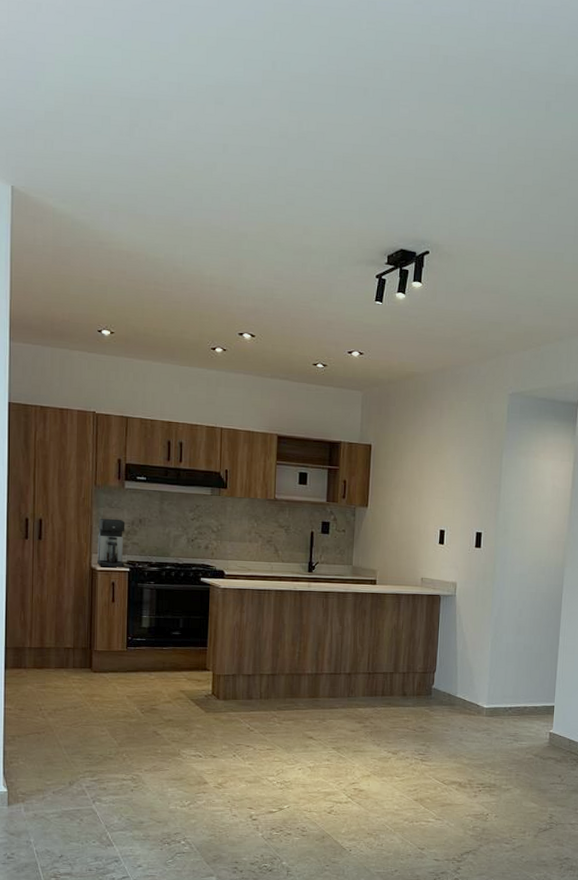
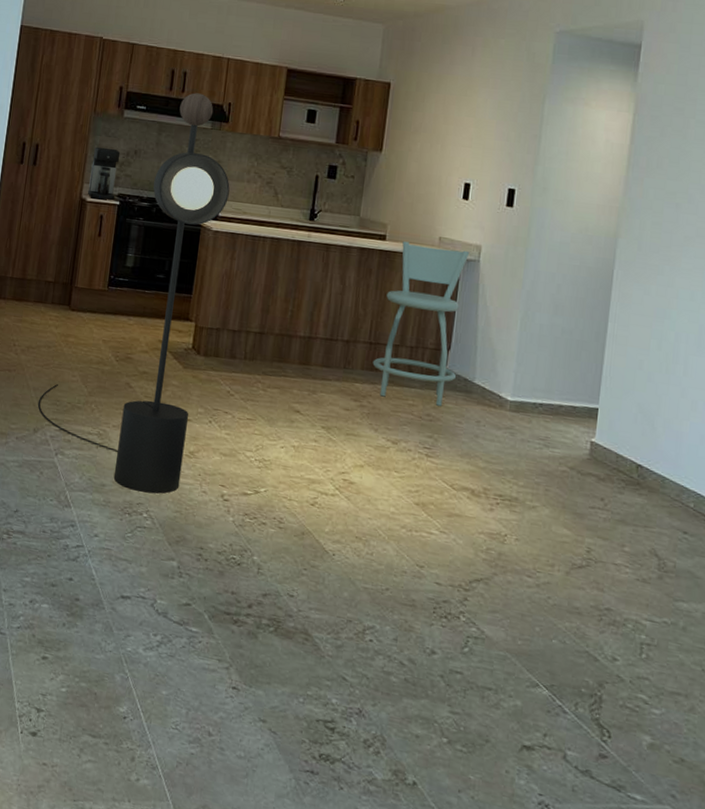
floor lamp: none [70,462,233,823] -> present [37,92,230,494]
bar stool: none [372,584,448,719] -> present [372,241,470,406]

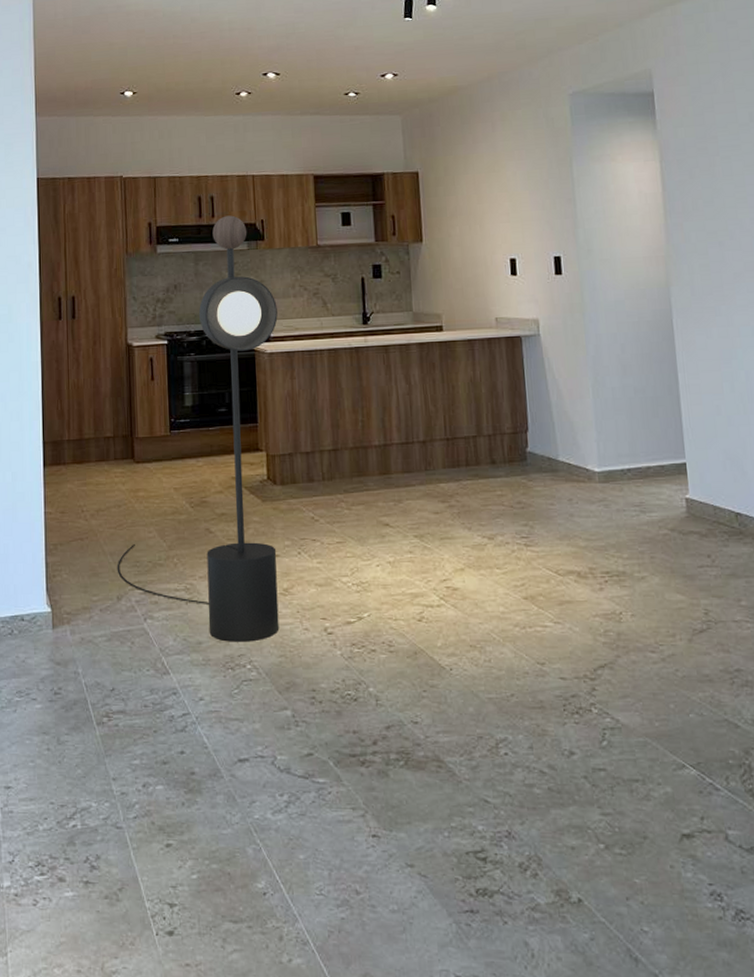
coffee maker: present [87,146,121,201] -> none [132,287,162,342]
bar stool: present [372,241,470,406] -> none [453,326,539,493]

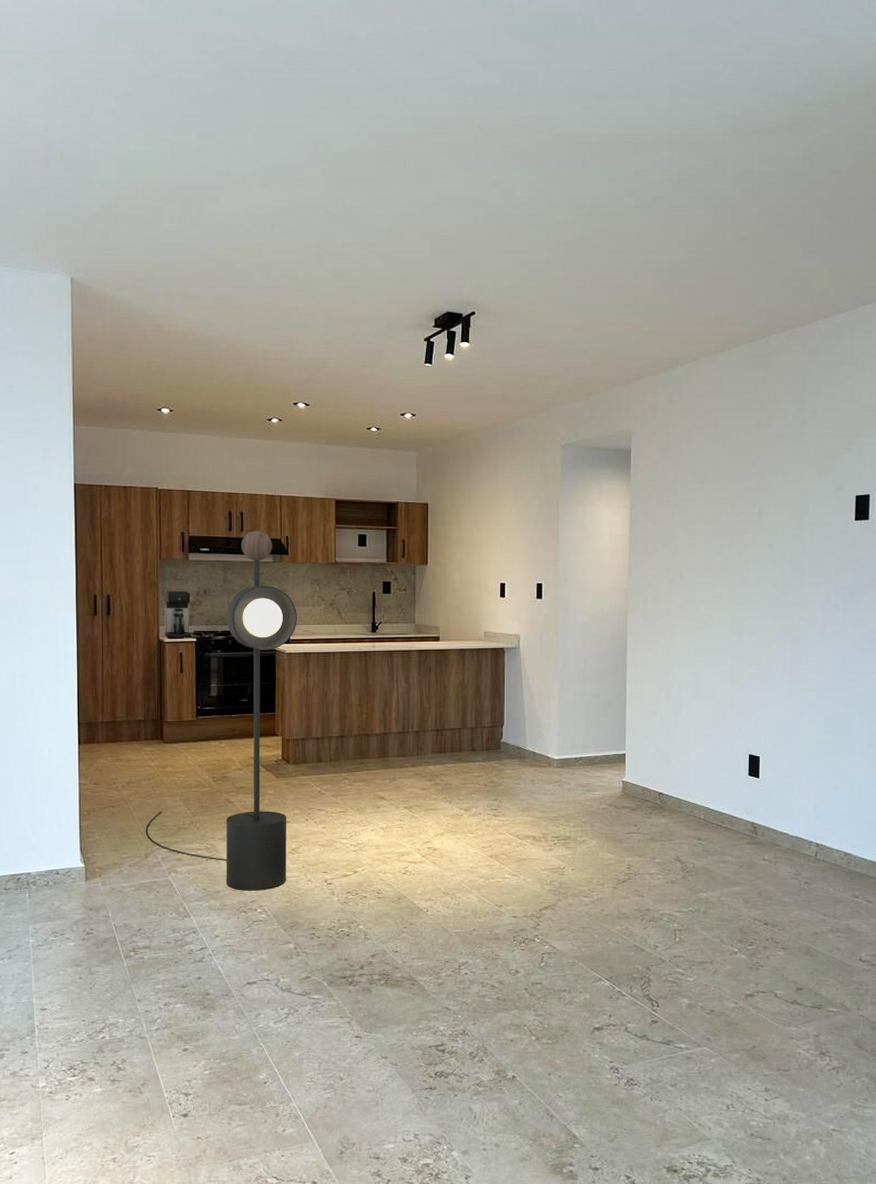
coffee maker: none [132,287,162,342] -> present [164,590,191,639]

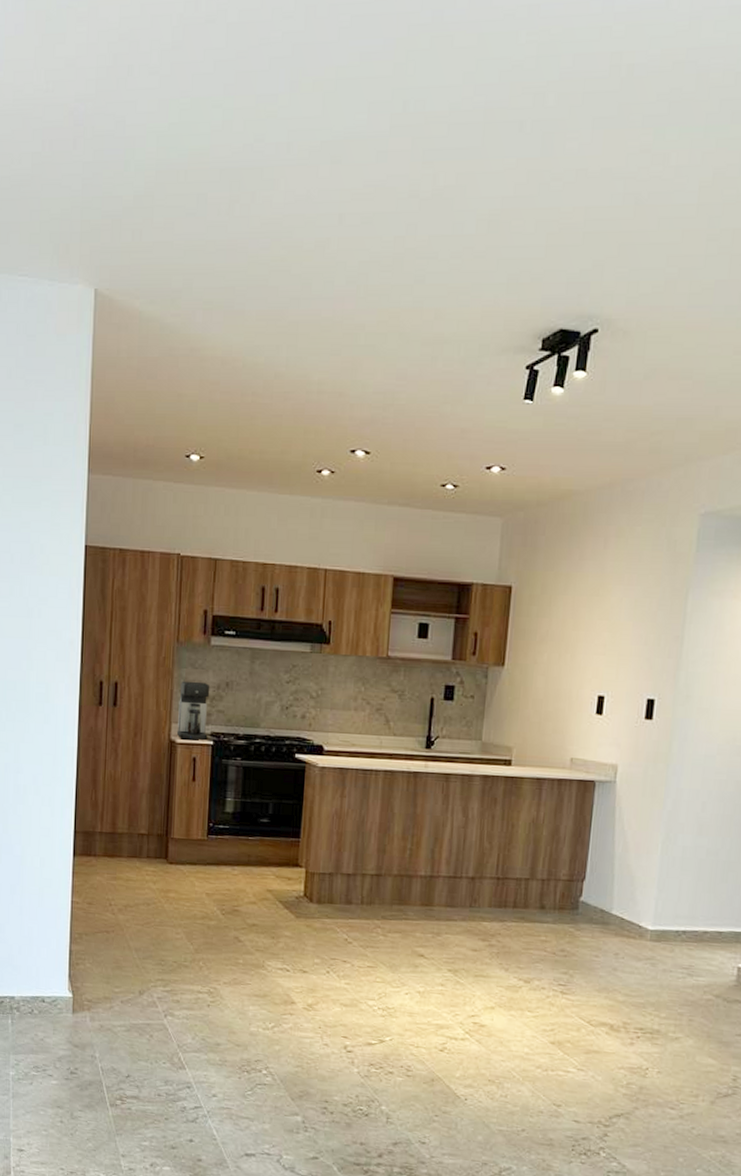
floor lamp: present [145,530,297,891] -> none [141,612,335,1050]

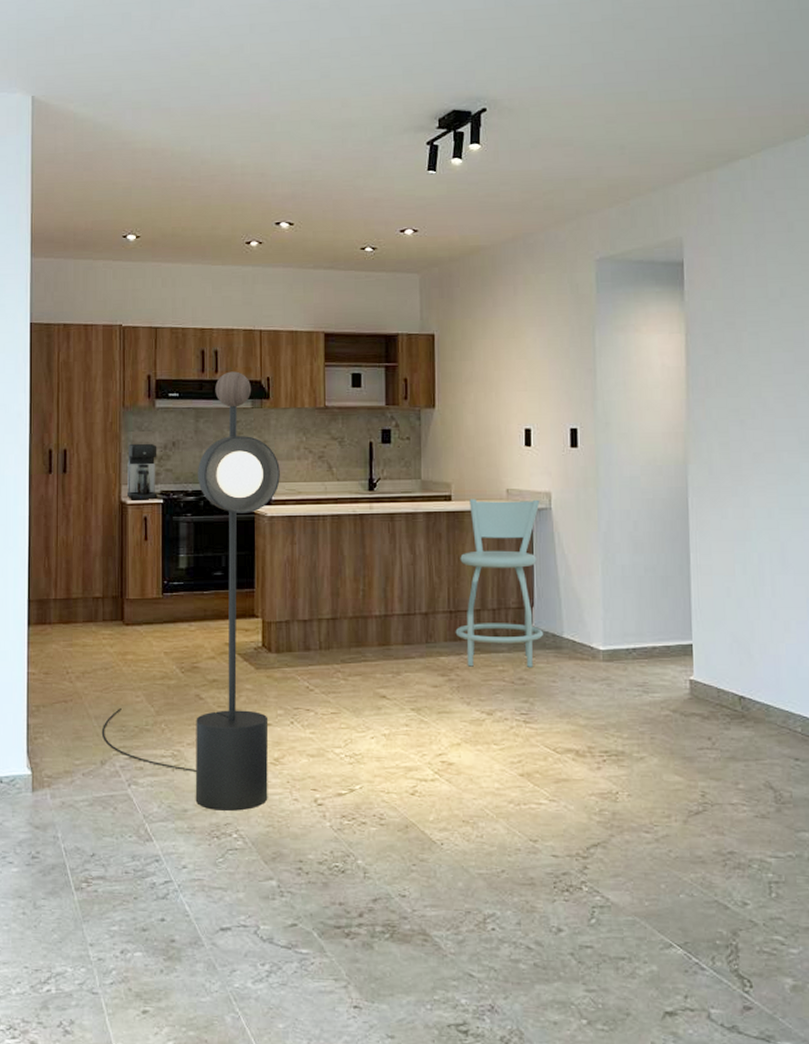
floor lamp: none [141,612,335,1050] -> present [101,371,280,811]
bar stool: none [500,765,605,940] -> present [455,499,543,667]

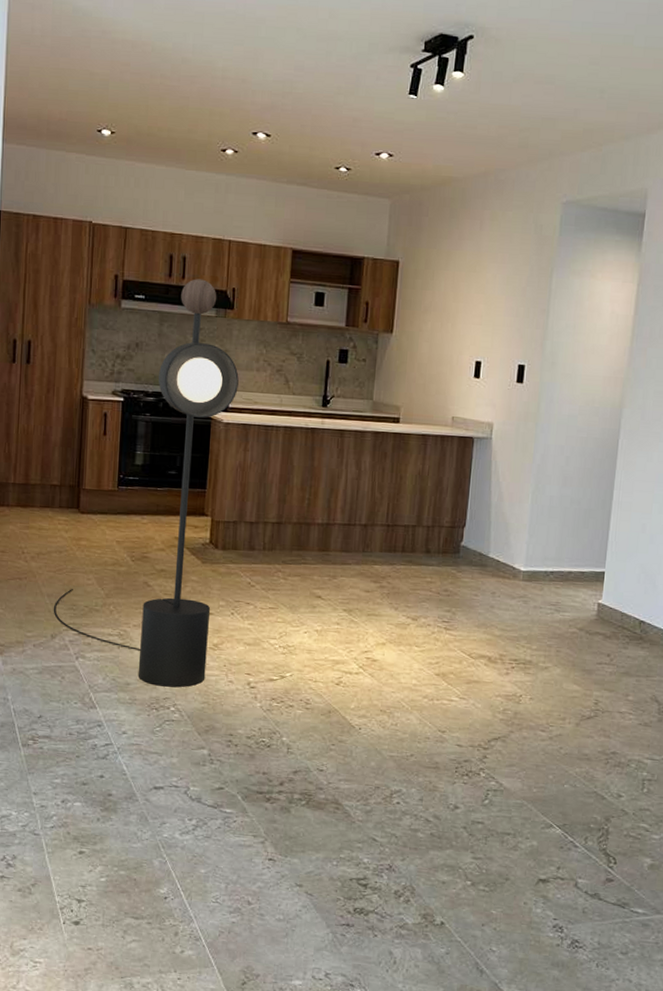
coffee maker: present [126,443,158,500] -> none [88,340,121,397]
bar stool: present [455,499,543,667] -> none [390,423,482,581]

